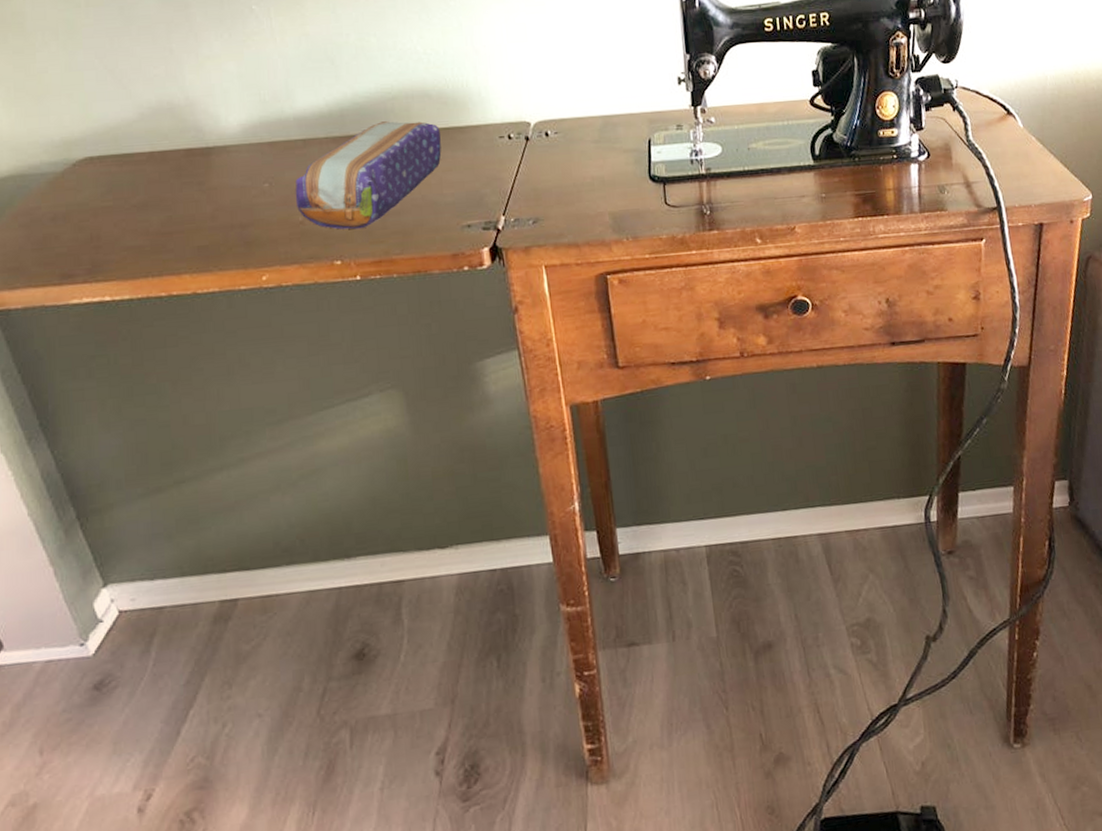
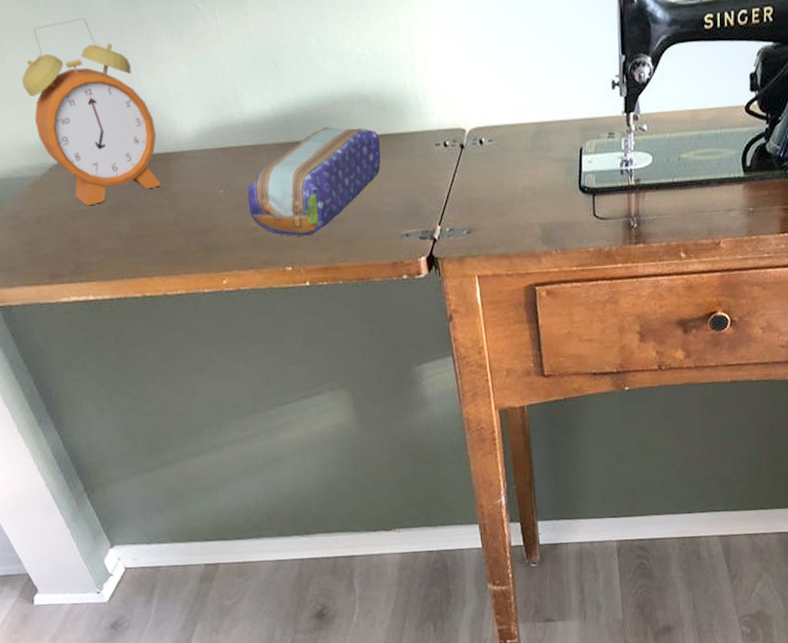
alarm clock: none [51,18,199,202] -> present [22,18,162,206]

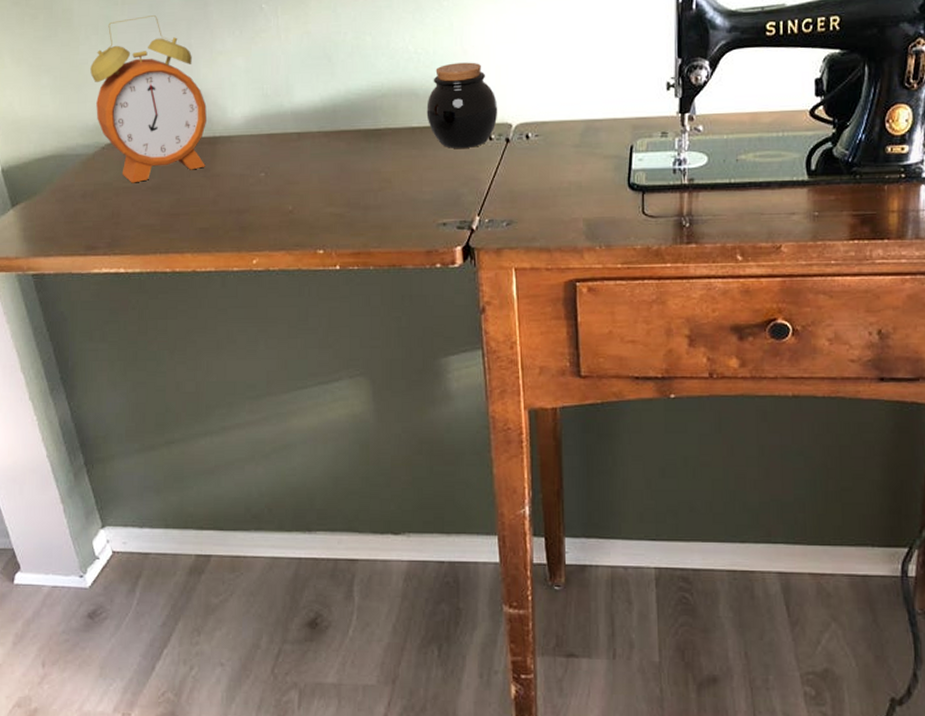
pencil case: present [247,127,381,237] -> none [287,118,424,221]
jar: none [379,64,451,157] -> present [426,62,498,149]

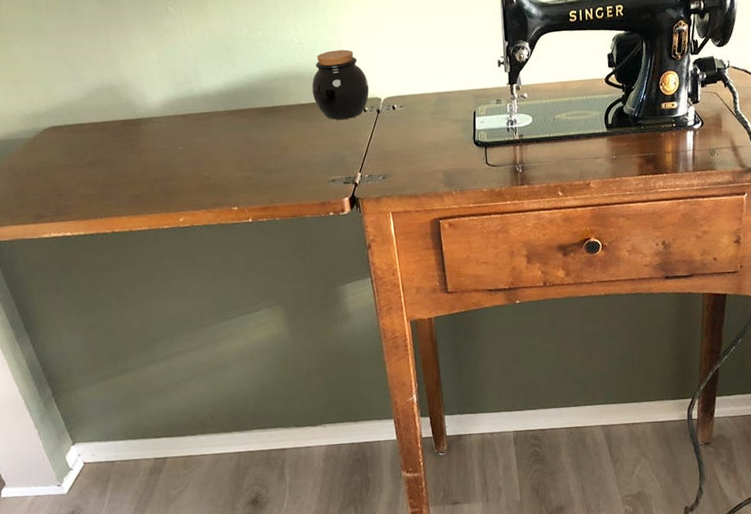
alarm clock: present [90,15,207,183] -> none [23,18,132,161]

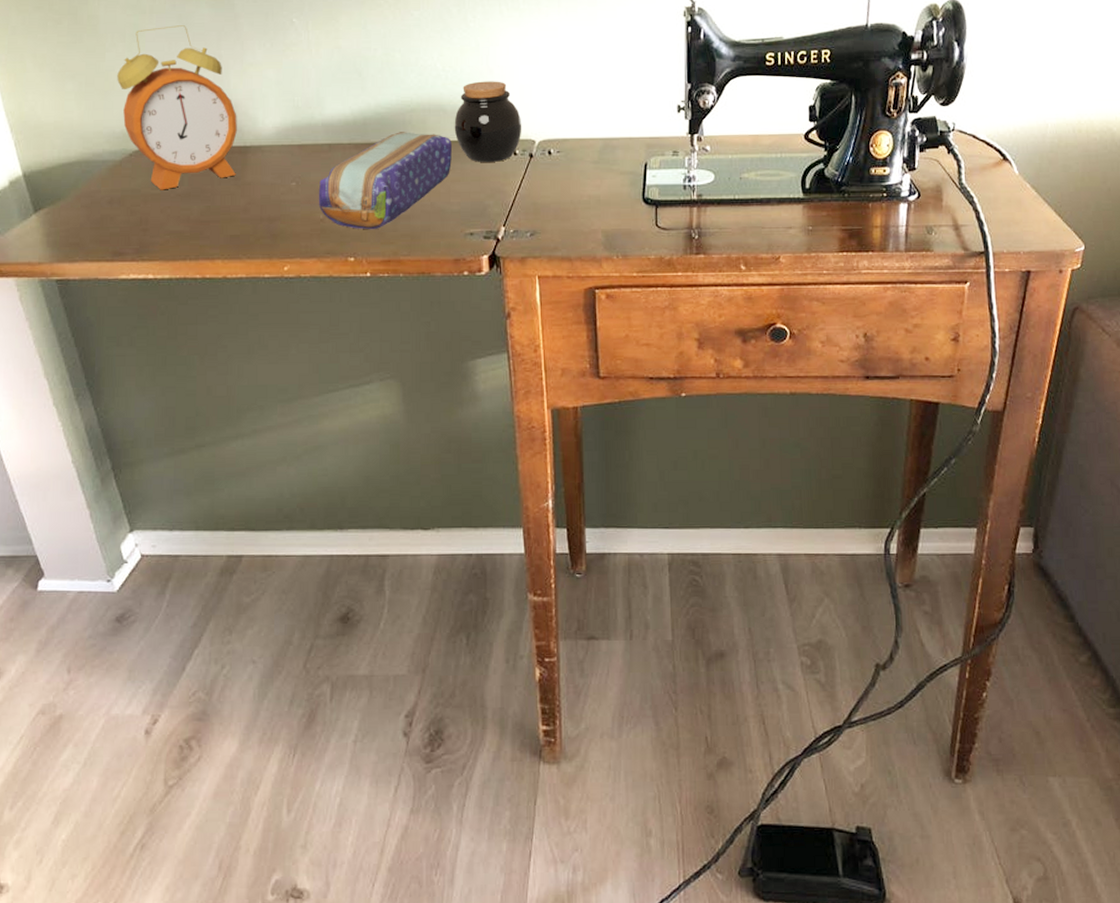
alarm clock: none [23,18,132,161] -> present [117,25,237,190]
pencil case: none [202,98,313,183] -> present [318,132,452,230]

